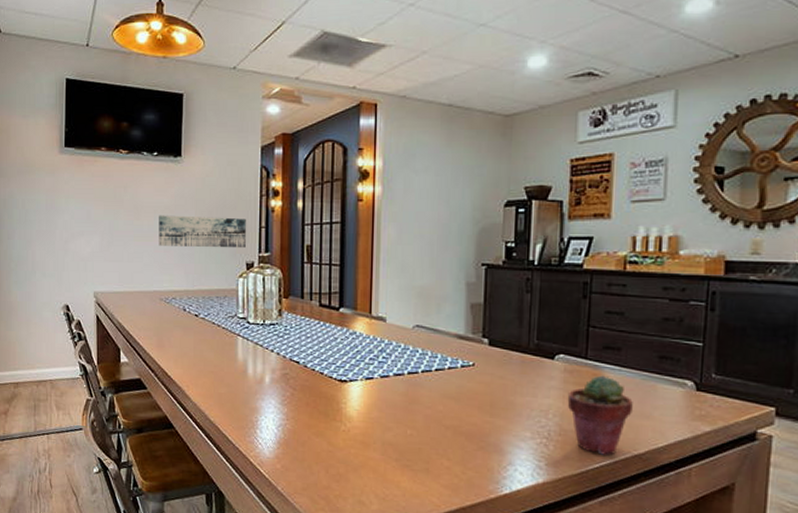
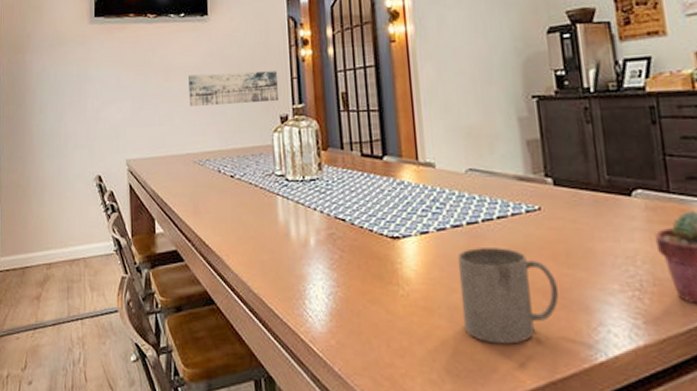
mug: none [394,394,479,476] -> present [457,248,559,344]

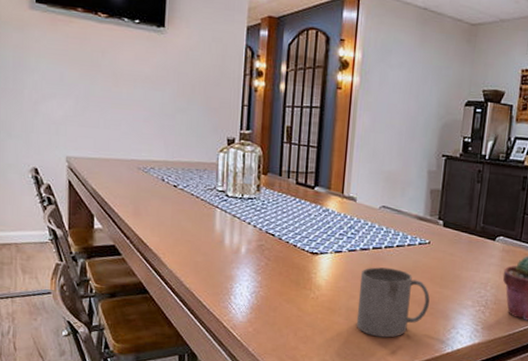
wall art: present [188,71,278,106] -> none [138,84,229,125]

